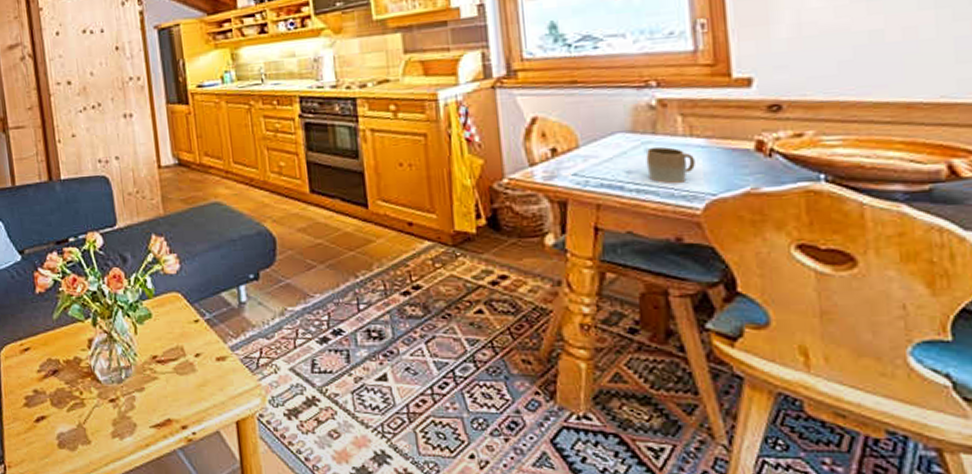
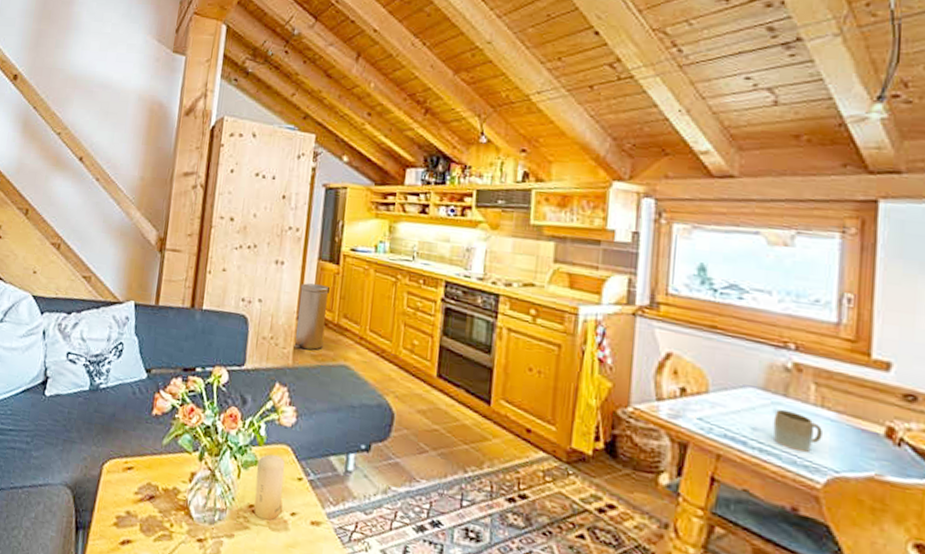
candle: none [150,304,186,367] -> present [254,454,285,520]
pedal bin: none [155,128,191,197] -> present [294,283,330,351]

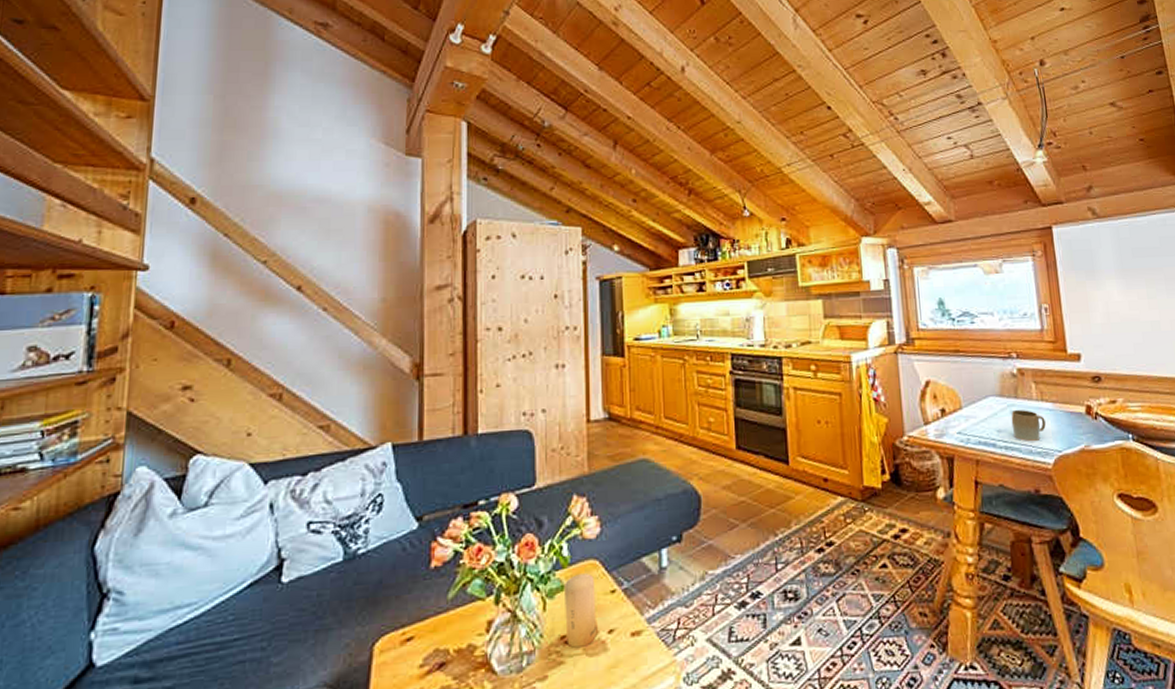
pedal bin: present [294,283,330,351] -> none [587,381,619,453]

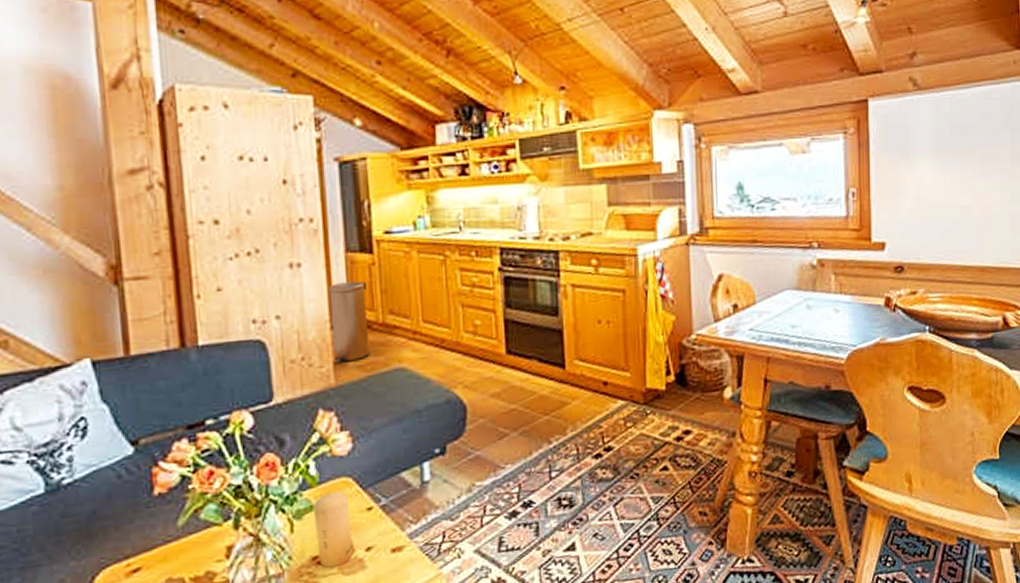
pedal bin: none [587,381,619,453] -> present [329,281,370,363]
mug: present [1011,410,1046,442] -> none [807,303,842,337]

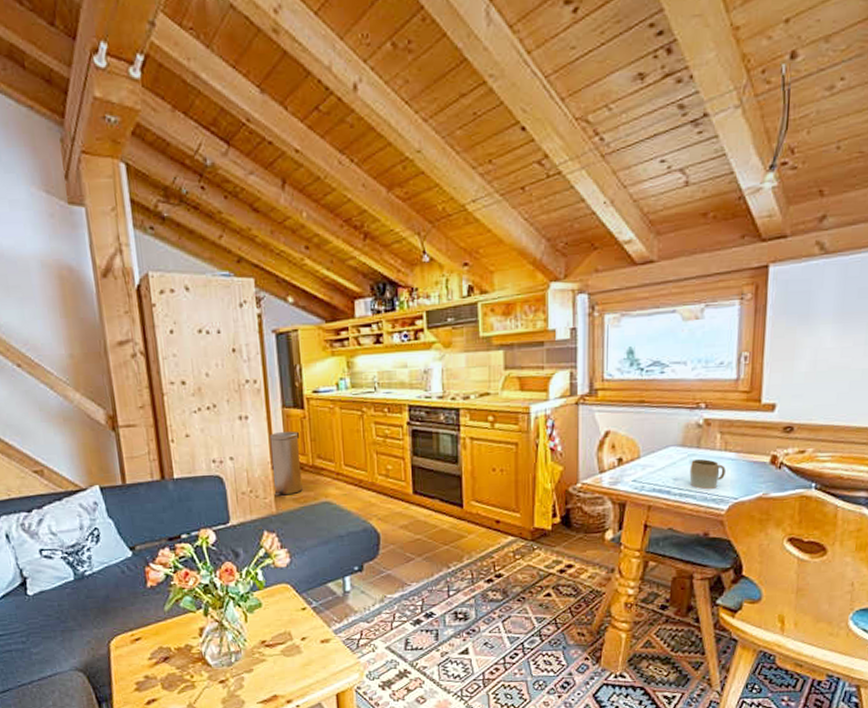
candle: present [312,492,354,568] -> none [261,594,293,650]
mug: none [807,303,842,337] -> present [689,459,726,490]

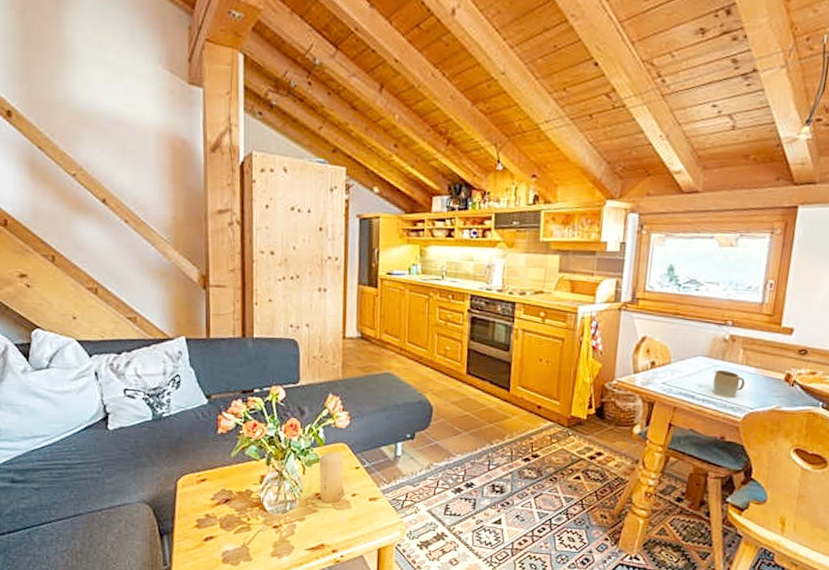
candle: none [261,594,293,650] -> present [319,452,344,503]
pedal bin: present [270,431,303,496] -> none [342,306,370,364]

